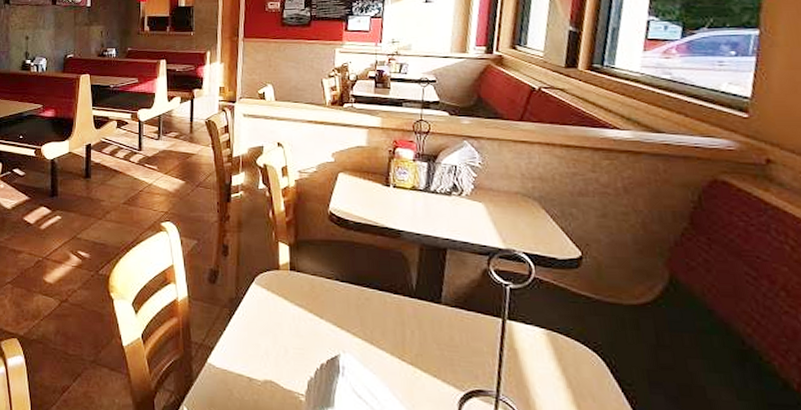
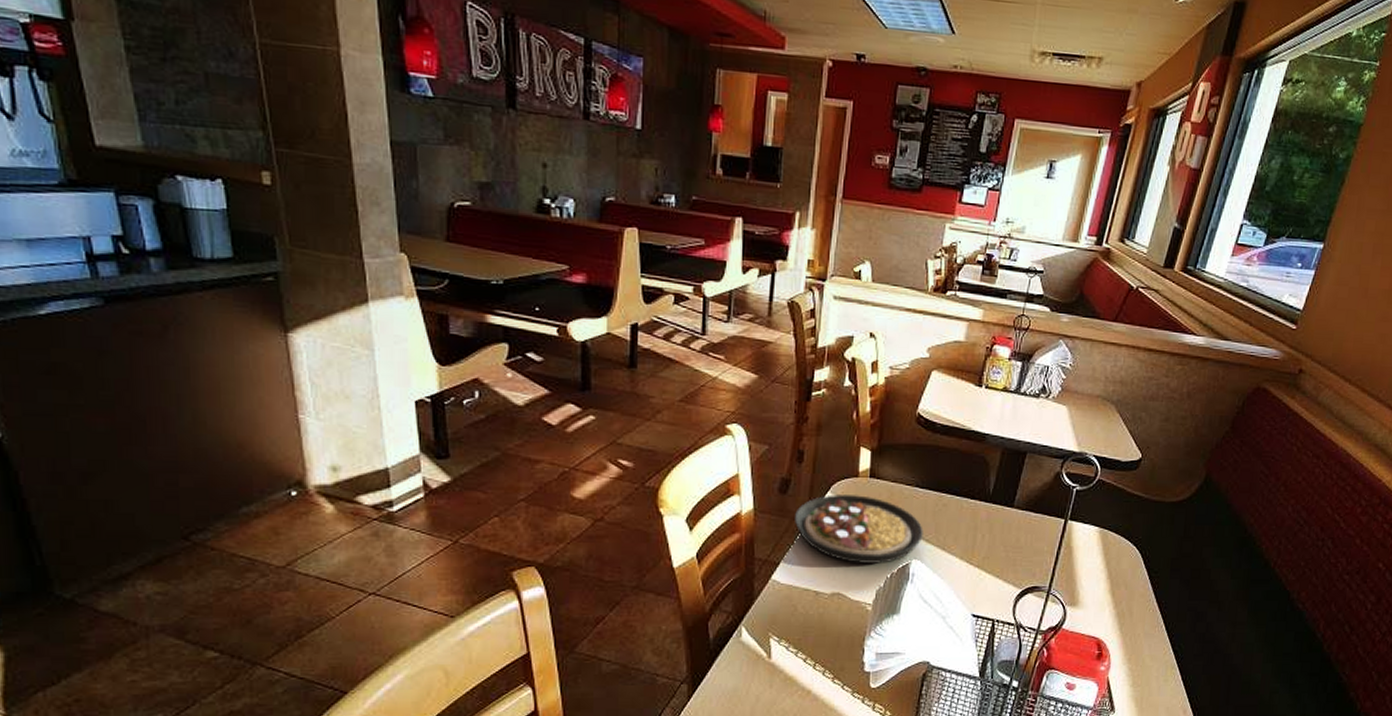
plate: none [223,285,349,354] -> present [793,495,923,563]

